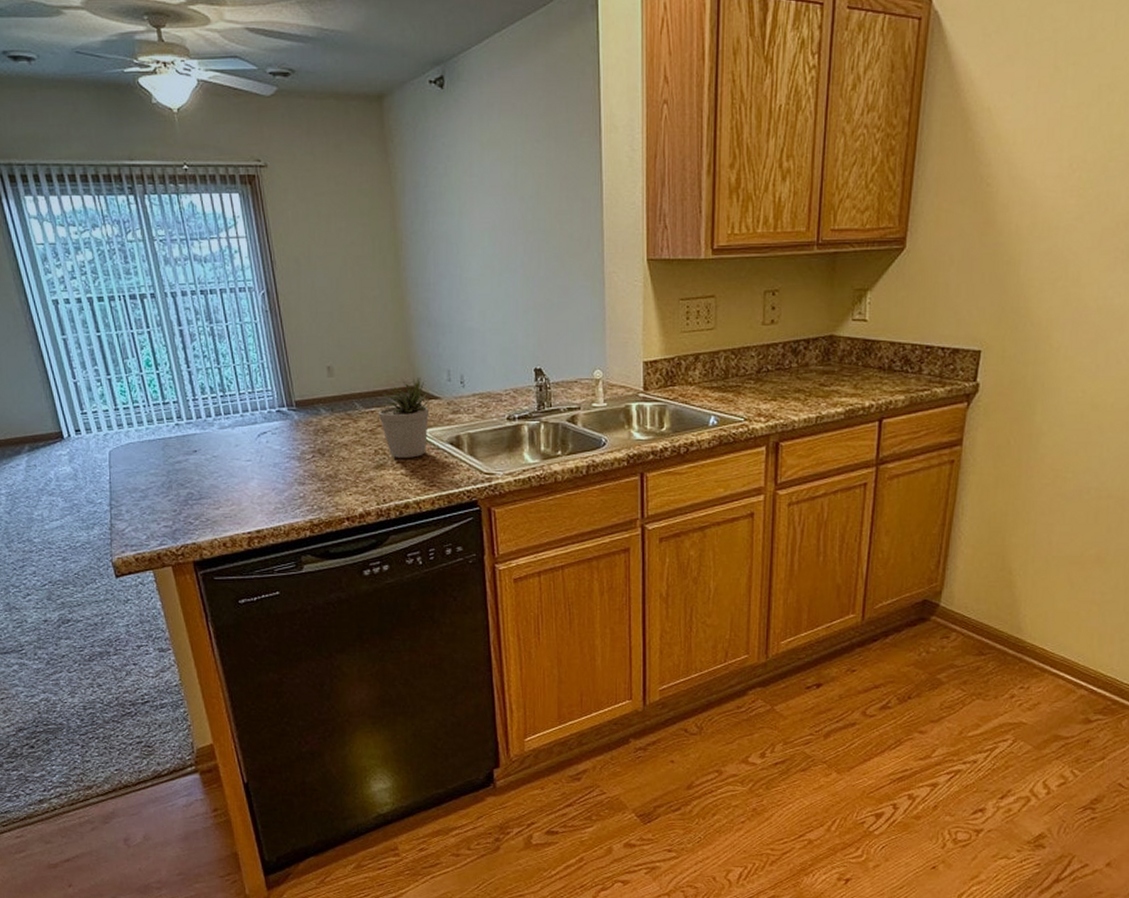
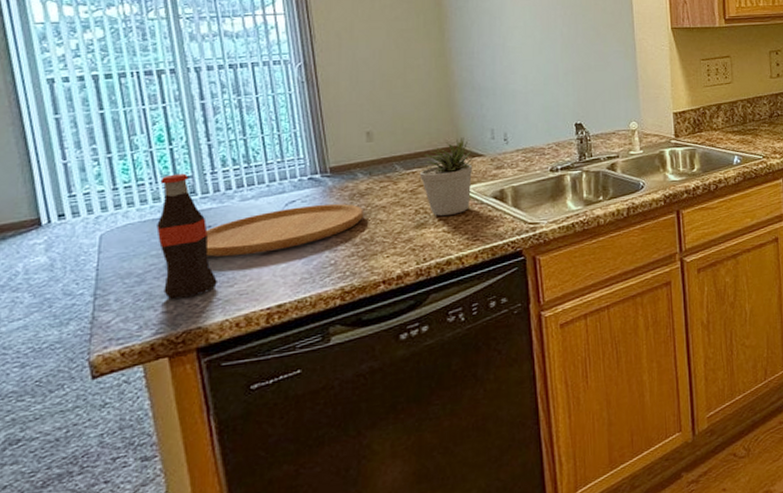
bottle: none [152,398,205,515] -> present [156,173,217,299]
cutting board: none [193,437,327,481] -> present [205,203,363,257]

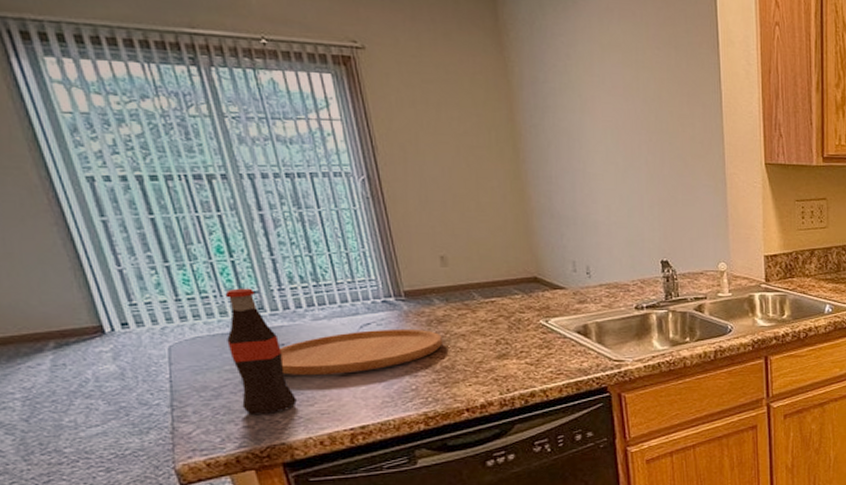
potted plant: present [419,137,473,216] -> none [498,268,555,347]

